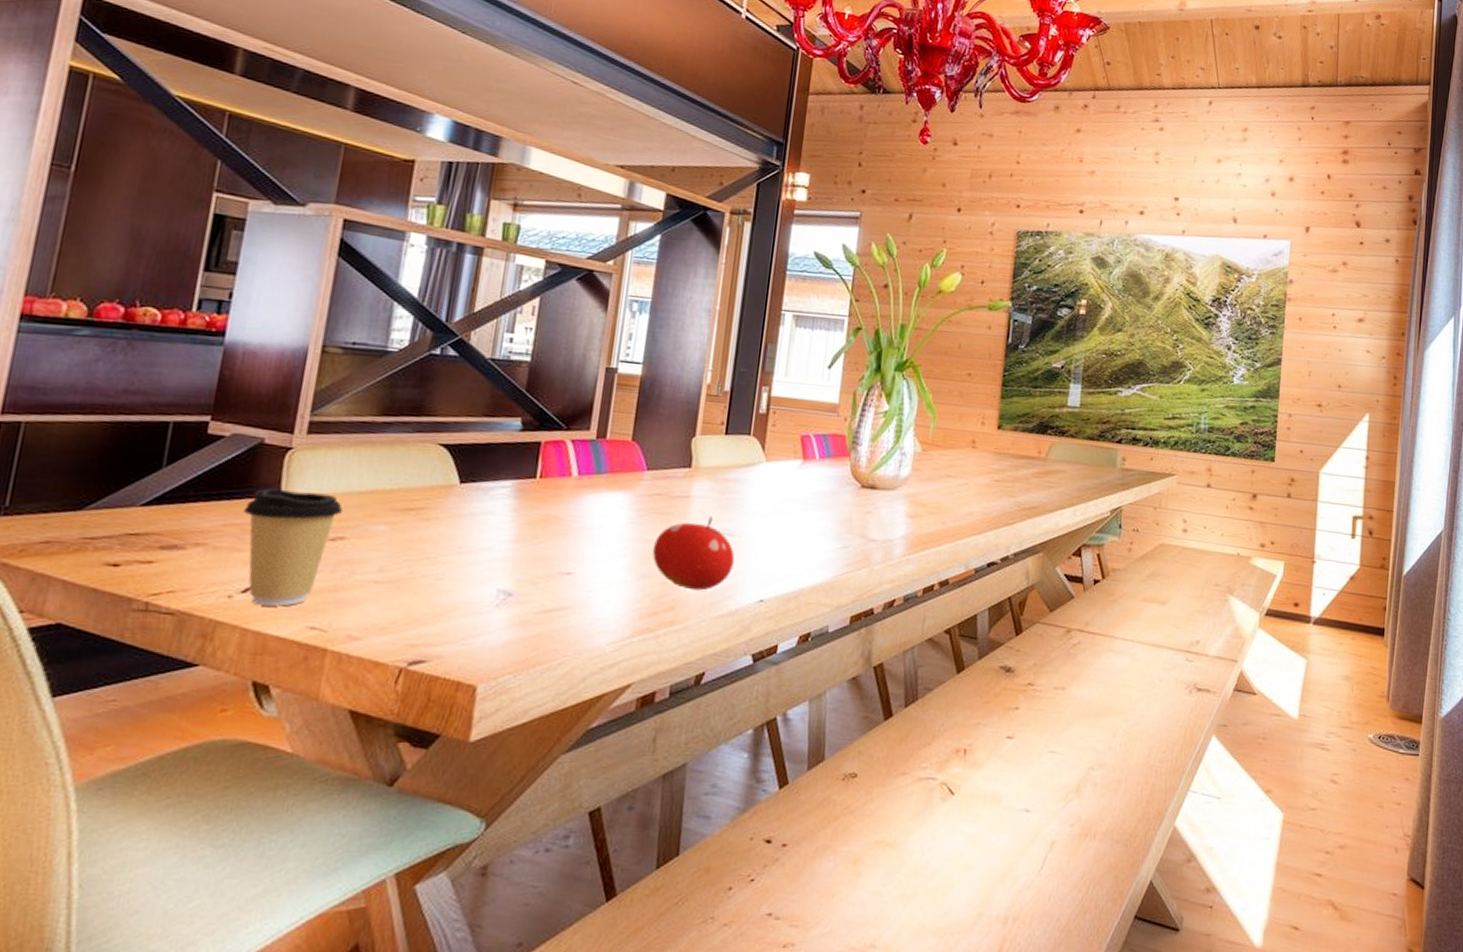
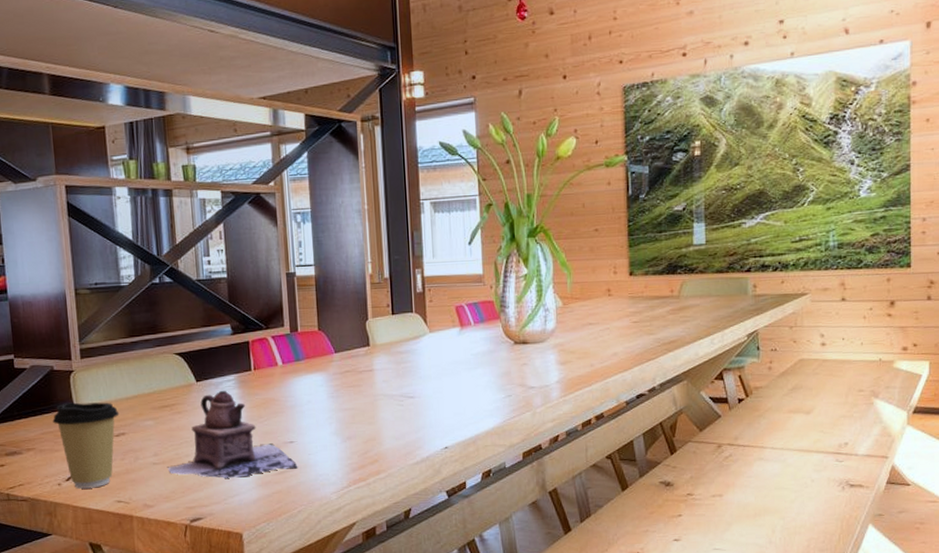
teapot: none [392,498,571,612] -> present [167,390,298,478]
fruit: present [652,516,735,591] -> none [352,384,418,445]

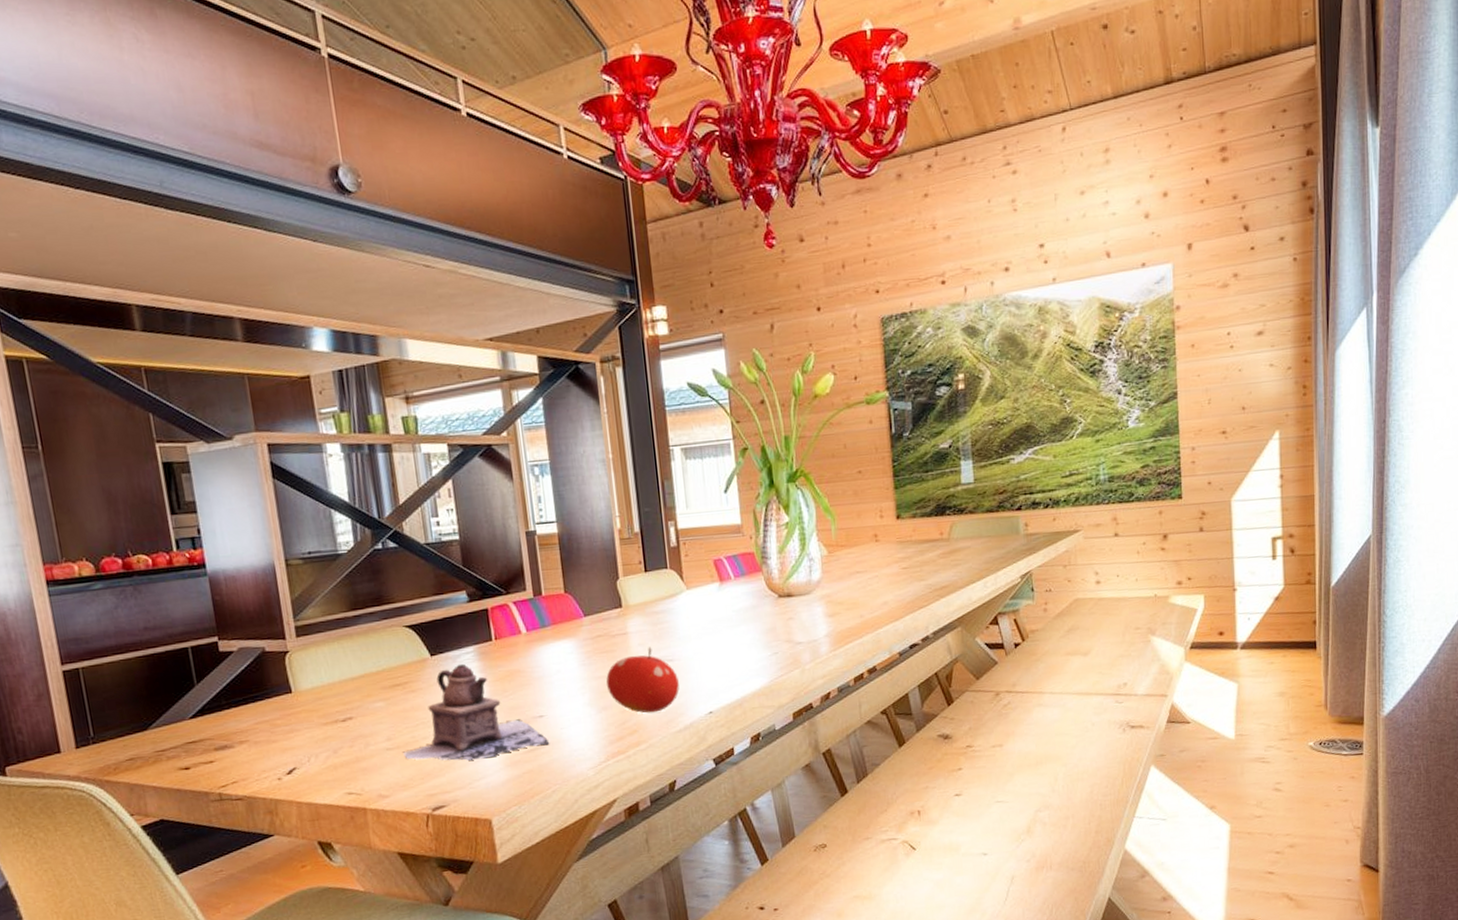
coffee cup: present [52,402,120,489] -> none [267,684,345,783]
fruit: none [352,384,418,445] -> present [606,647,679,714]

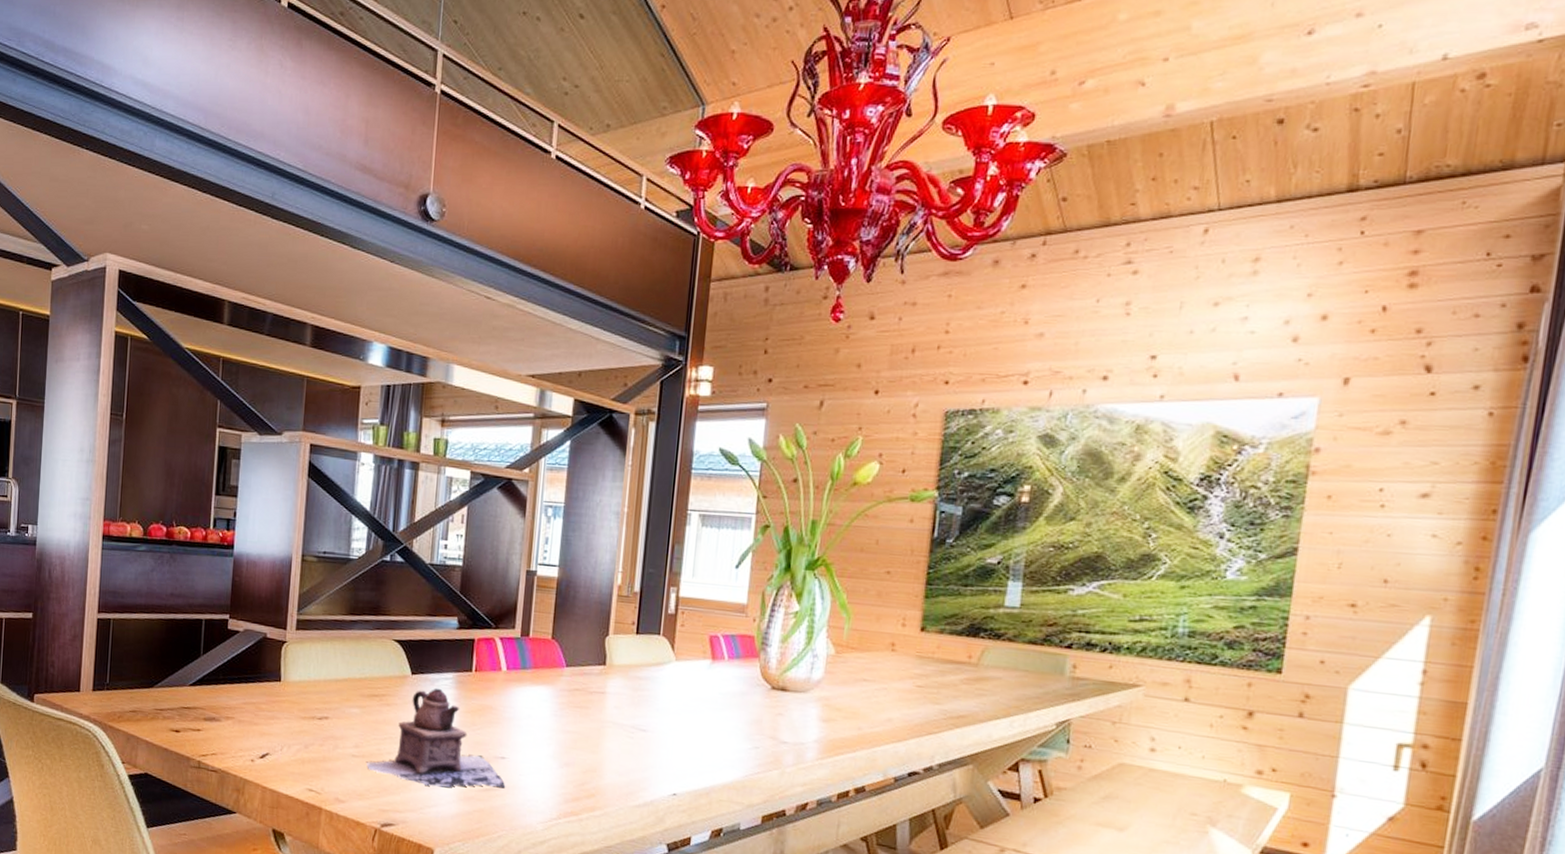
fruit: present [606,647,679,714] -> none [574,712,648,781]

